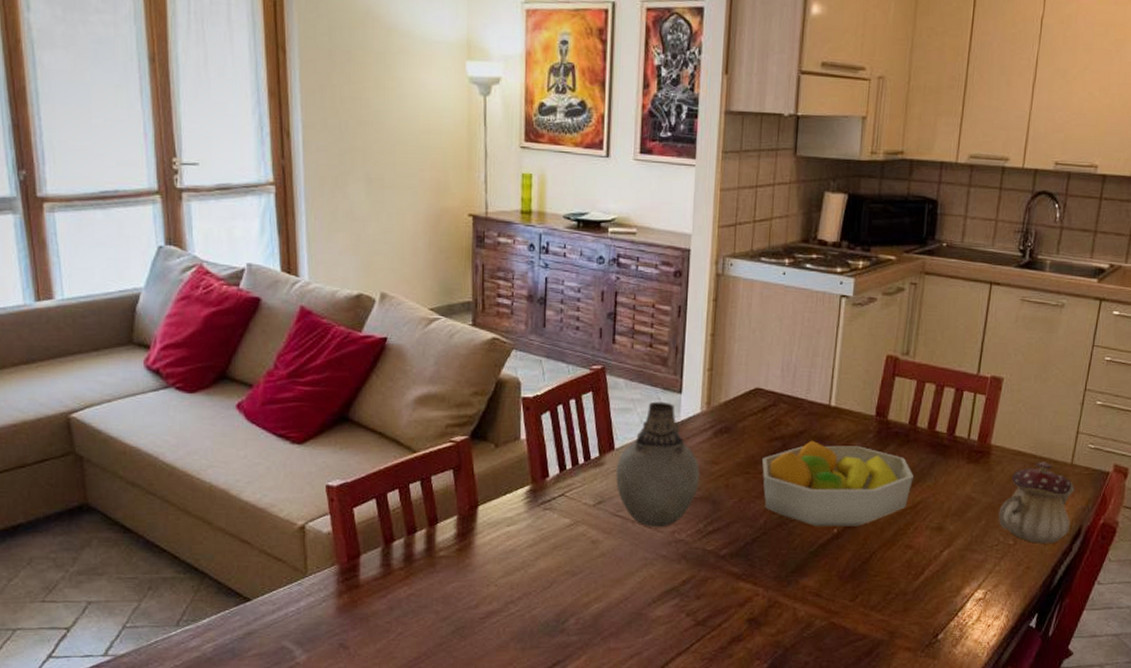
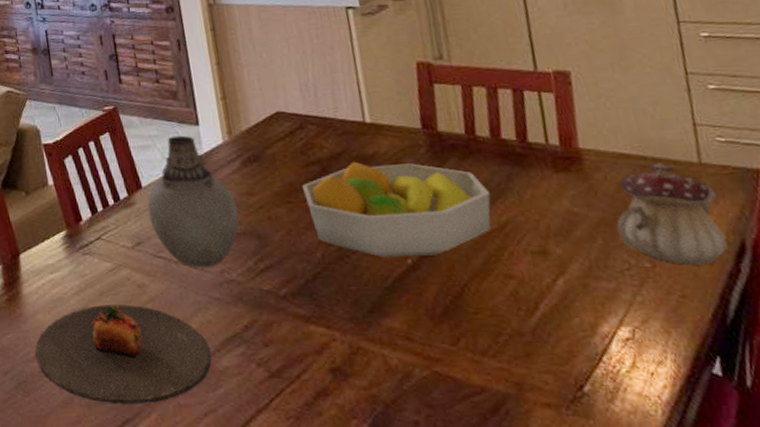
plate: none [478,558,647,648] -> present [35,304,212,405]

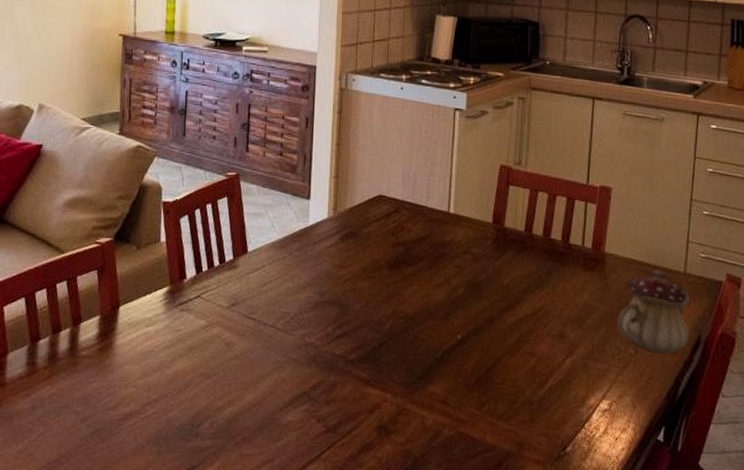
plate: present [35,304,212,405] -> none [117,359,279,453]
vase: present [147,135,239,268] -> none [249,207,328,331]
fruit bowl: present [301,161,491,259] -> none [386,246,532,333]

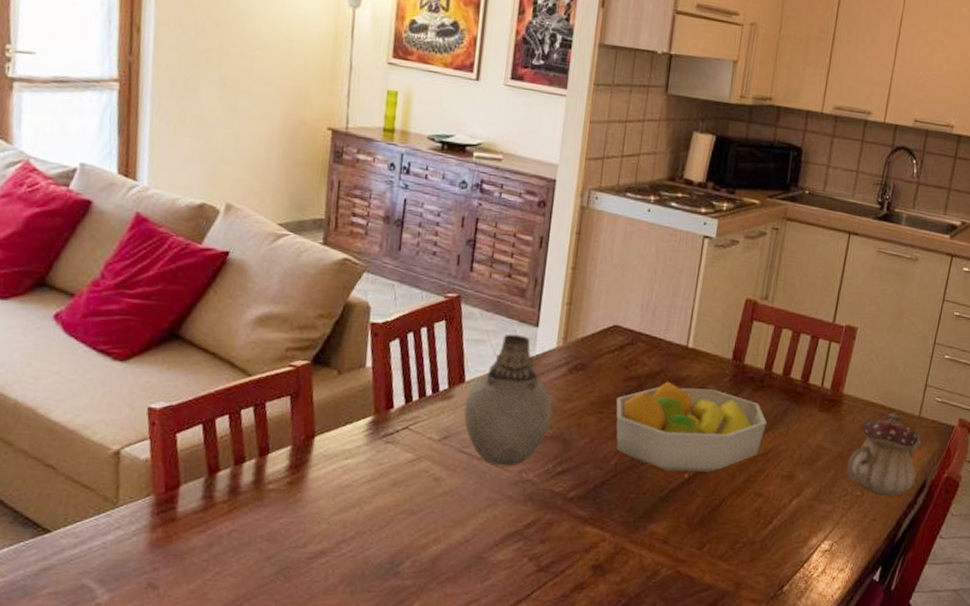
vase: none [249,207,328,331] -> present [464,334,553,466]
fruit bowl: none [386,246,532,333] -> present [616,381,767,472]

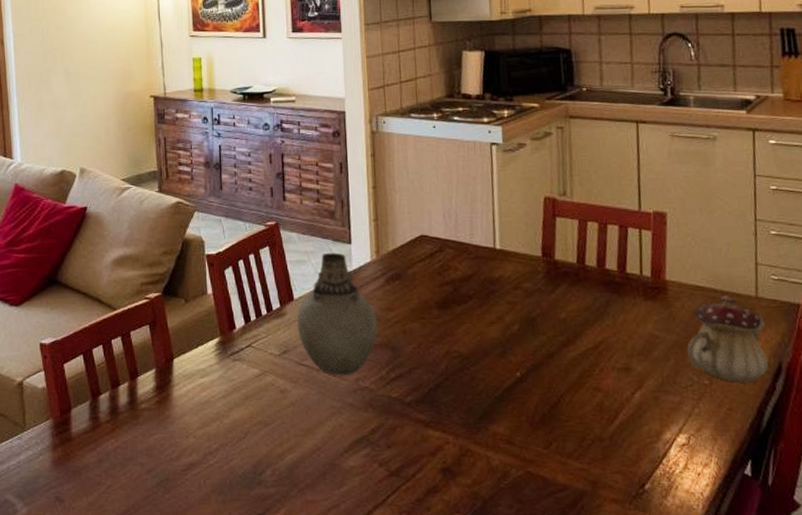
fruit bowl: present [616,381,767,472] -> none [435,283,591,371]

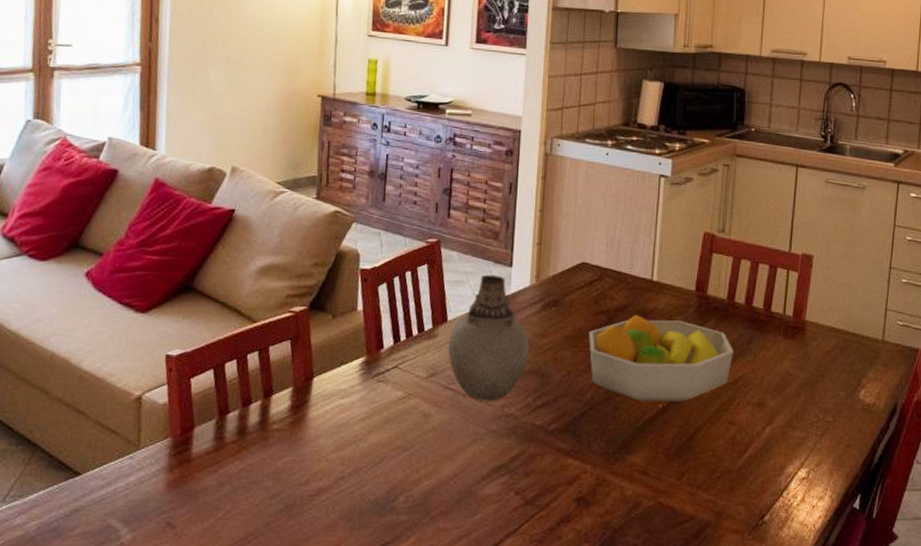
fruit bowl: none [435,283,591,371] -> present [588,314,733,403]
teapot: present [687,295,768,383] -> none [817,337,888,421]

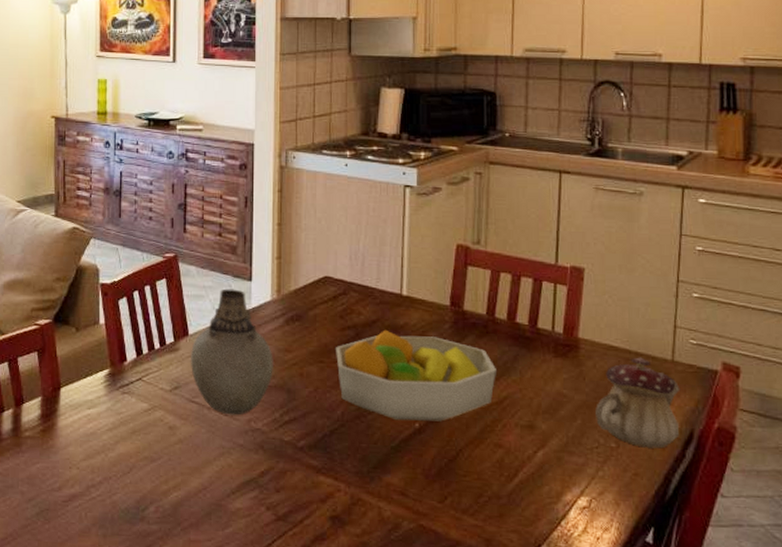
teapot: none [817,337,888,421] -> present [596,357,680,449]

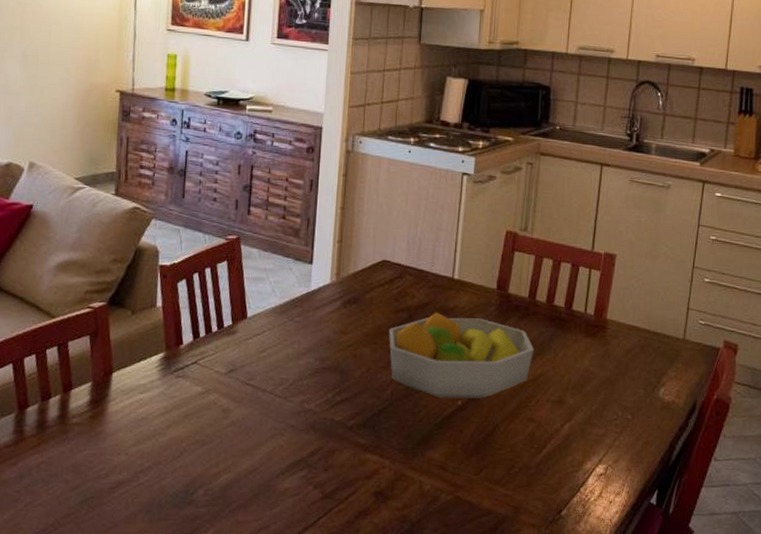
vase: present [191,288,273,416] -> none [247,271,329,397]
teapot: present [596,357,680,449] -> none [616,336,688,419]

